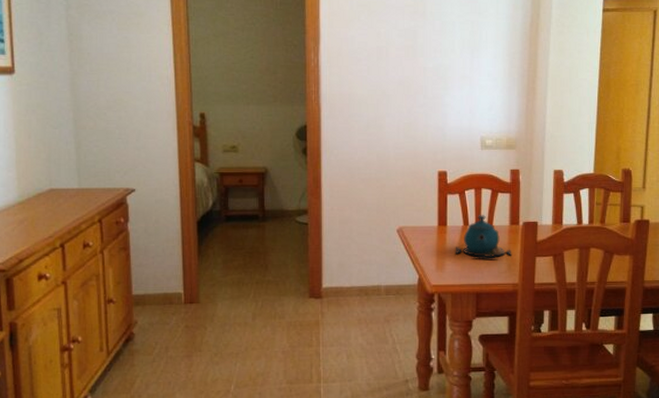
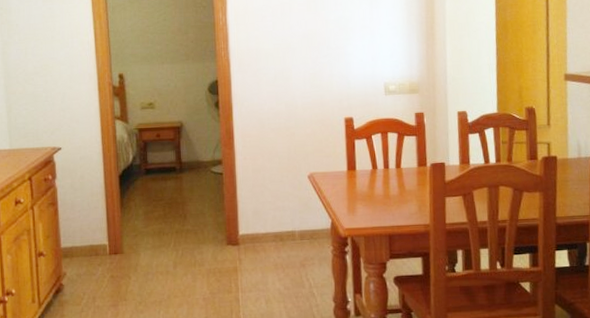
teapot: present [455,215,511,259] -> none [365,158,421,202]

